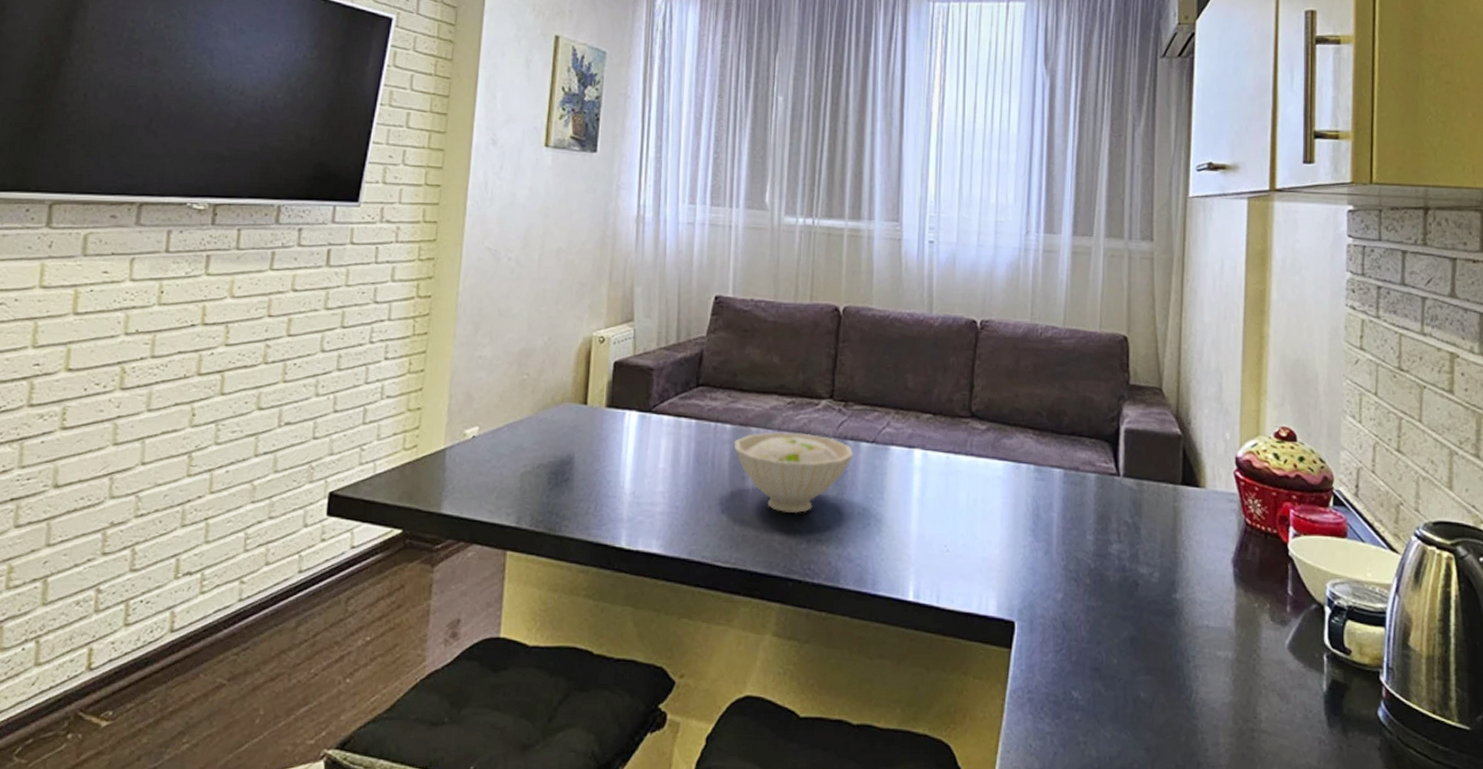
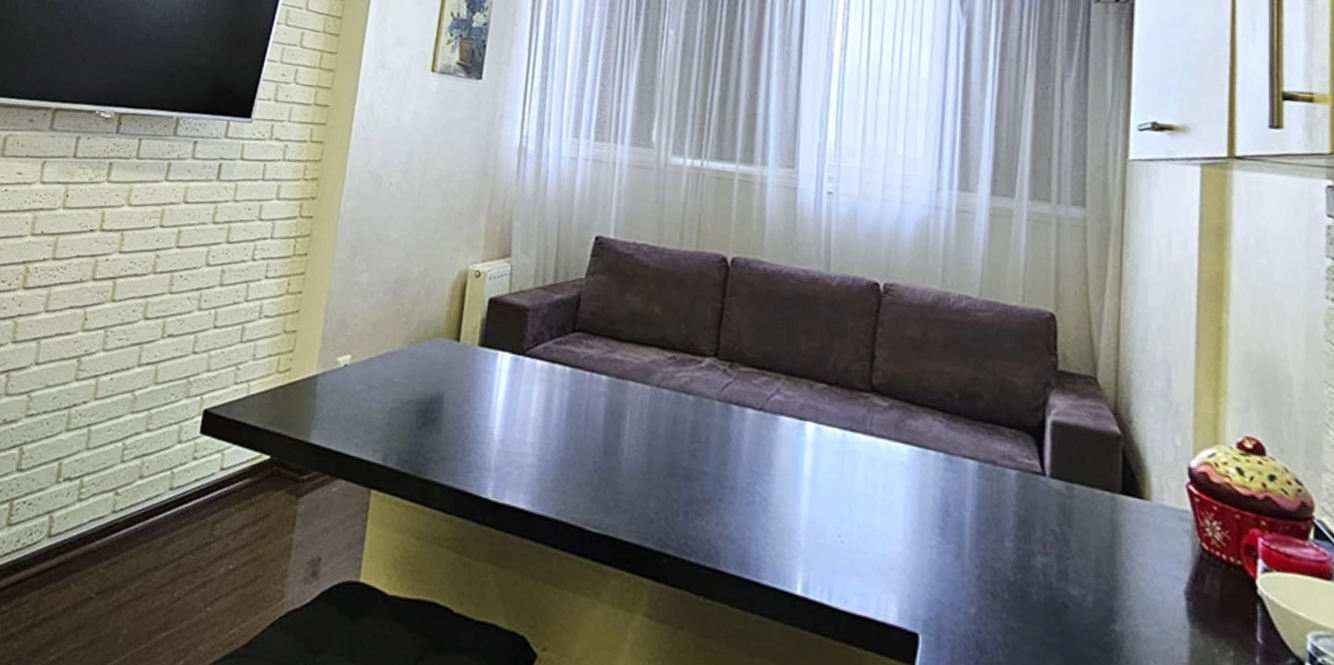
bowl: present [733,432,854,514] -> none [609,387,739,482]

